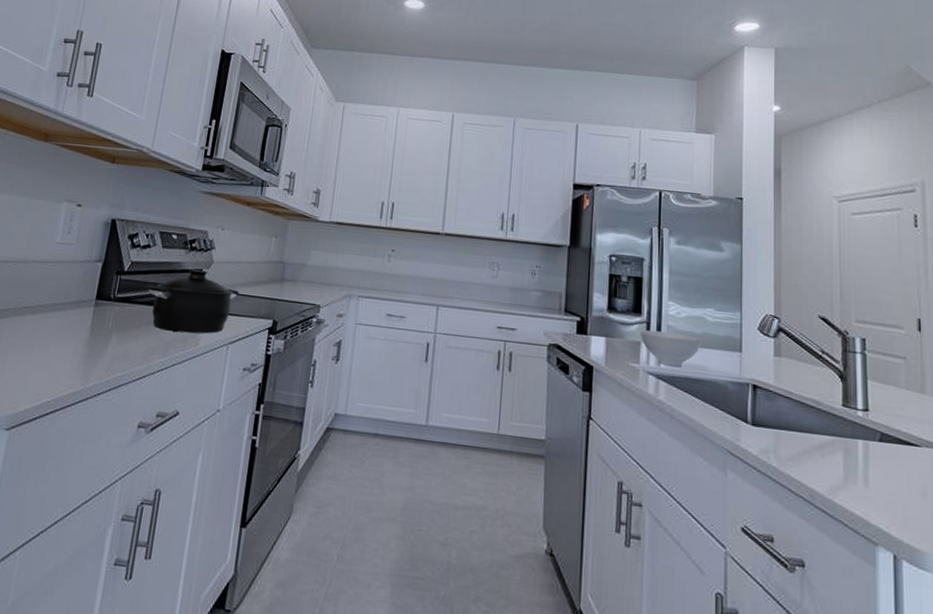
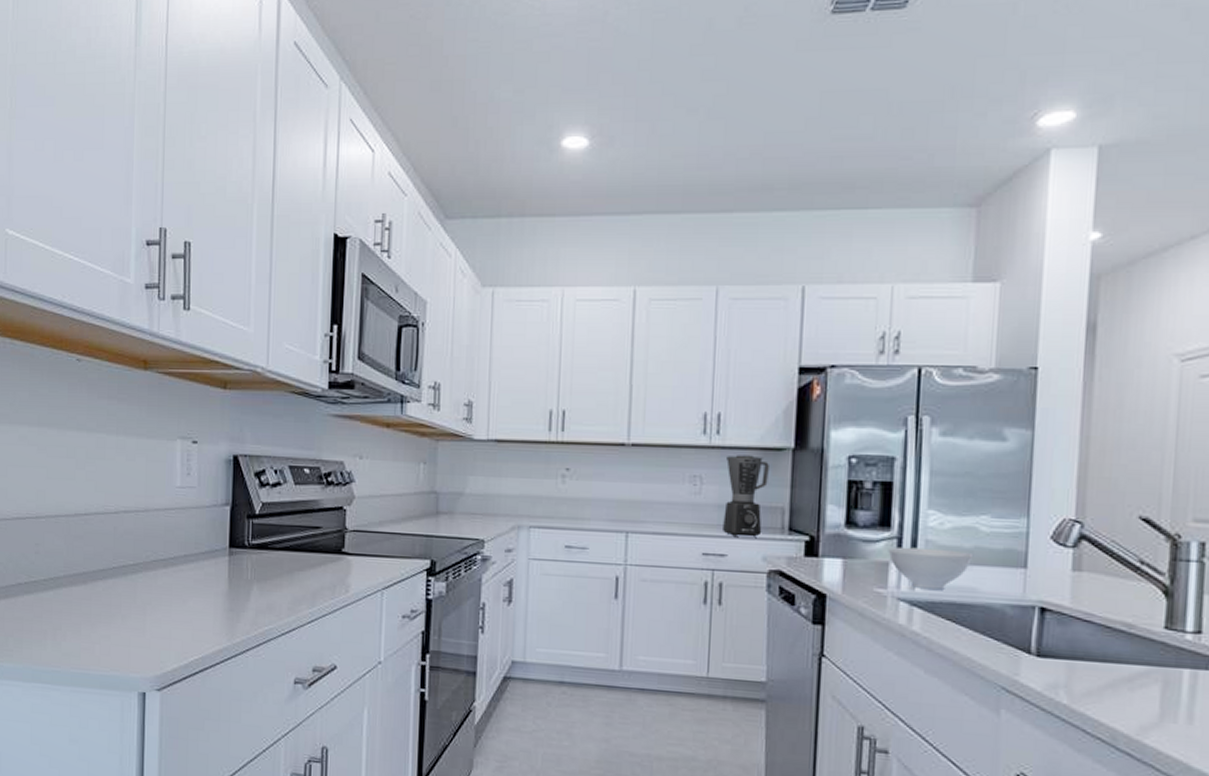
saucepan: present [147,269,239,334] -> none [283,507,388,580]
blender: none [514,248,552,316] -> present [723,455,771,537]

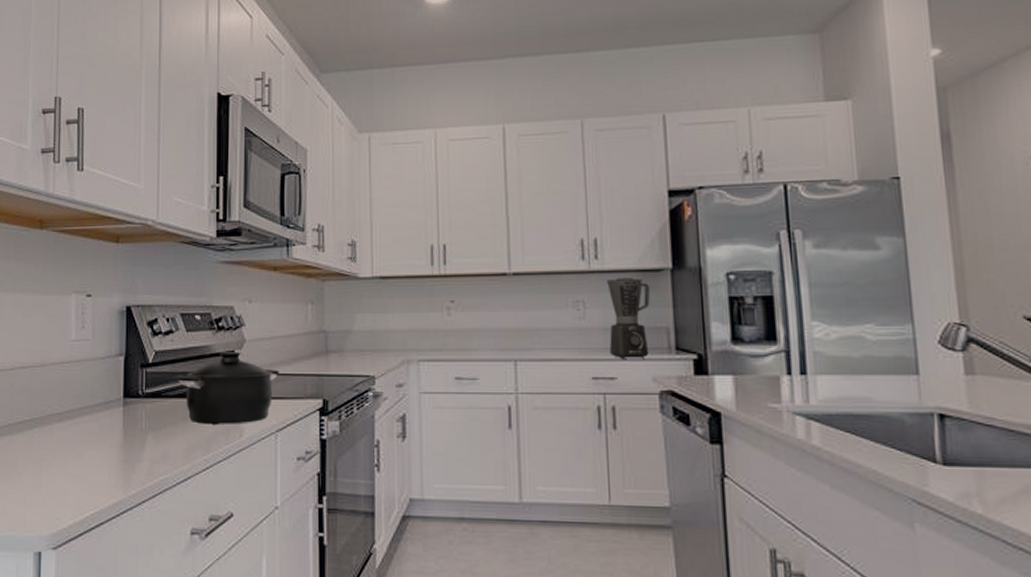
saucepan: none [283,507,388,580] -> present [177,352,280,424]
bowl: present [888,546,974,591] -> none [777,360,864,403]

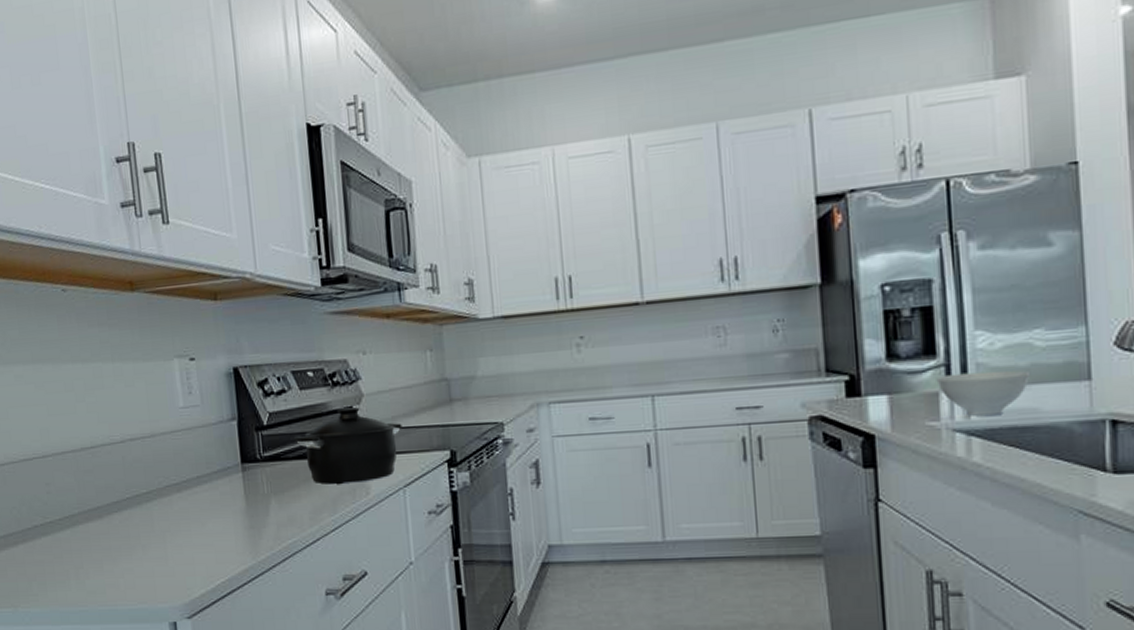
blender: present [607,277,651,359] -> none [749,297,798,386]
bowl: none [777,360,864,403] -> present [936,370,1031,417]

